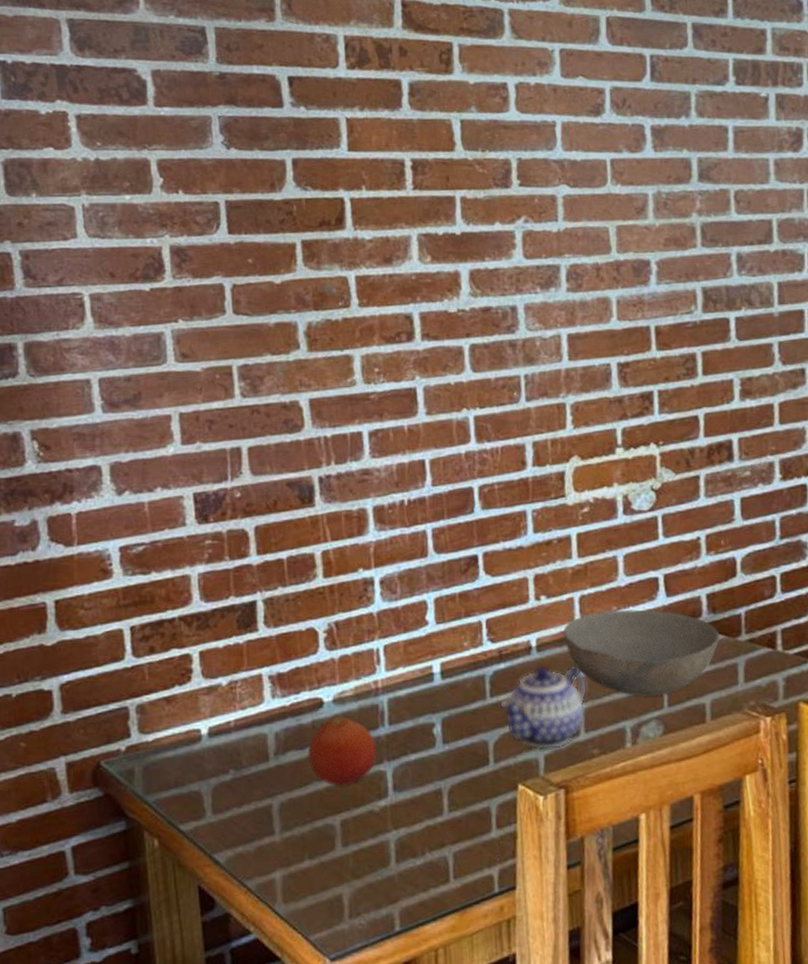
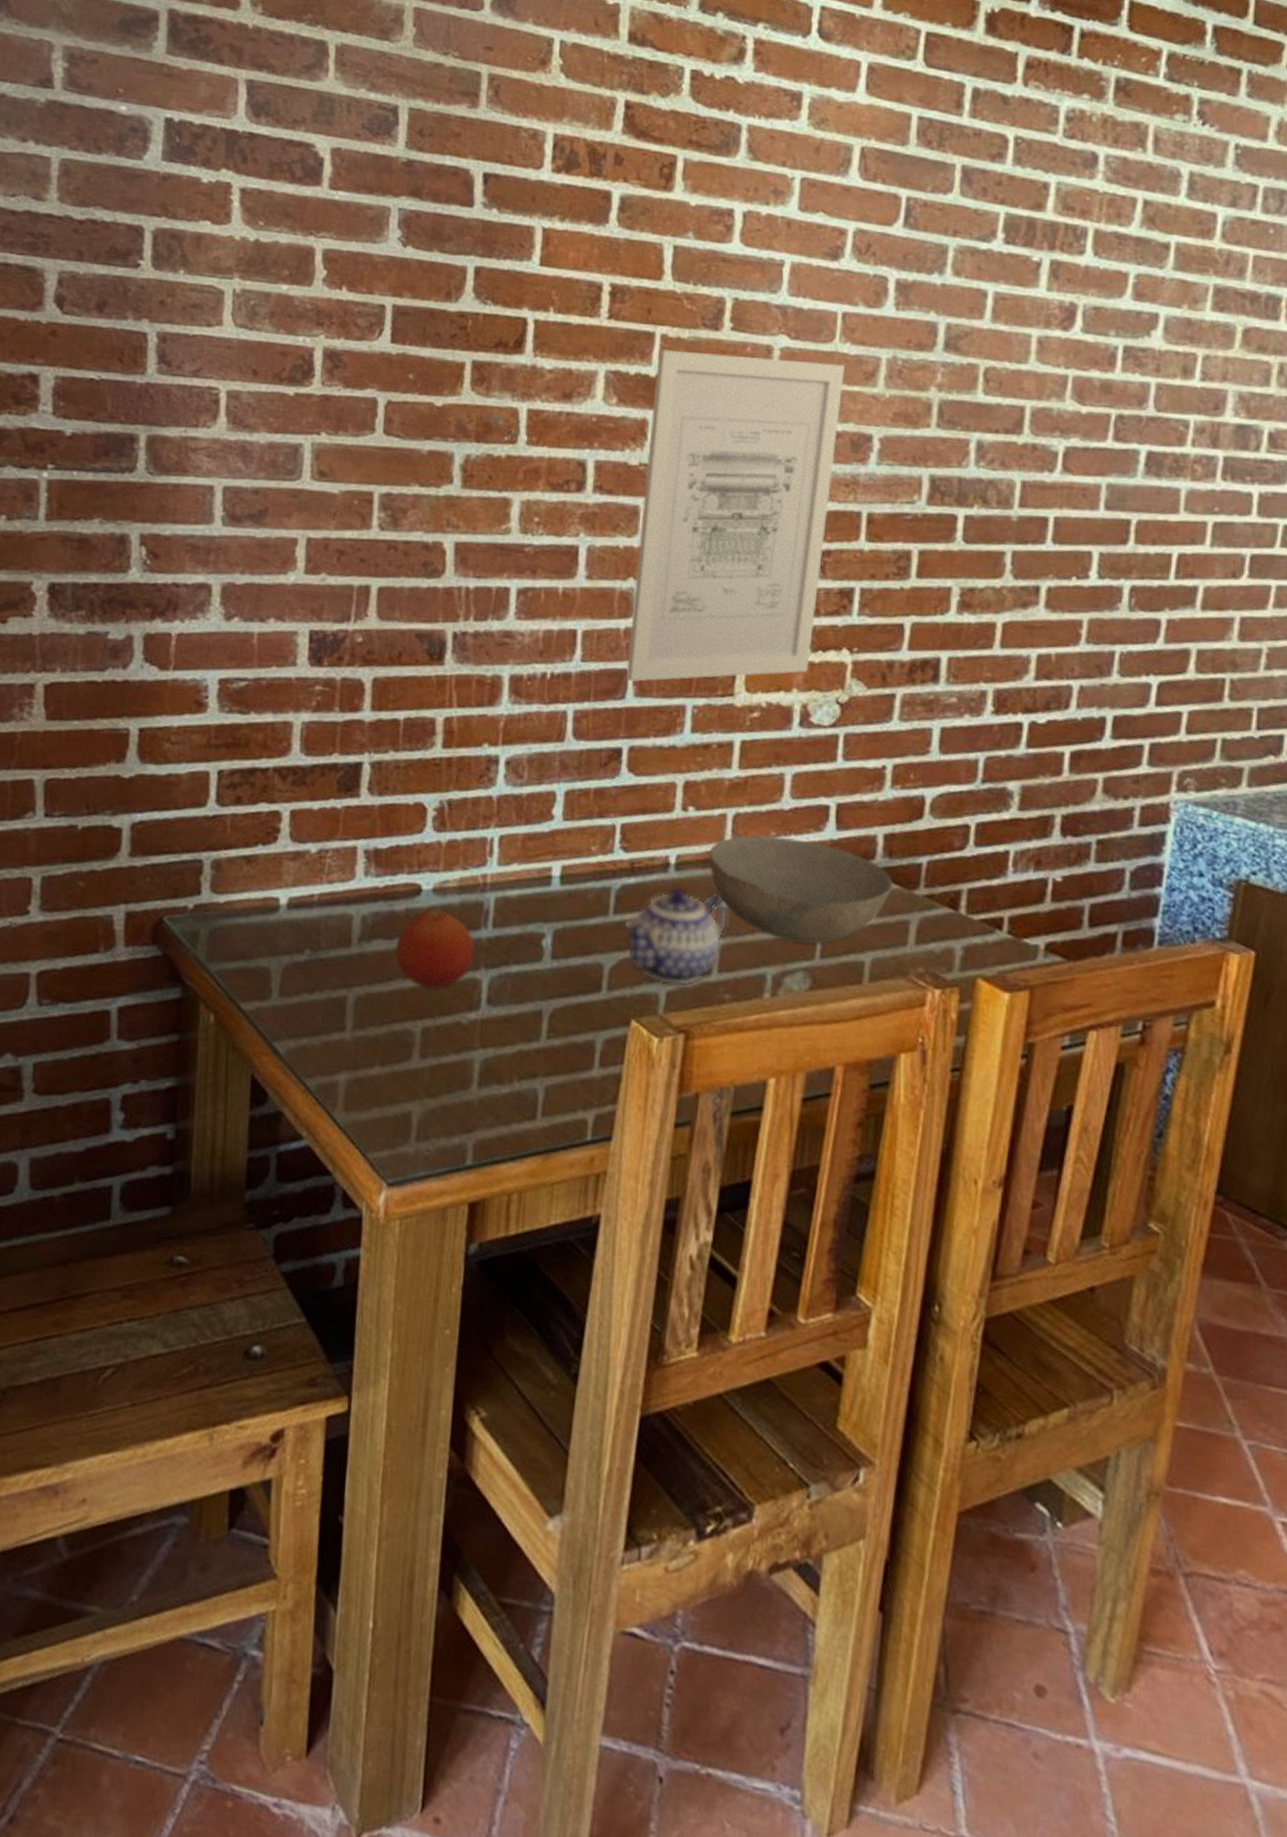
wall art: none [460,203,625,497] -> present [626,349,845,682]

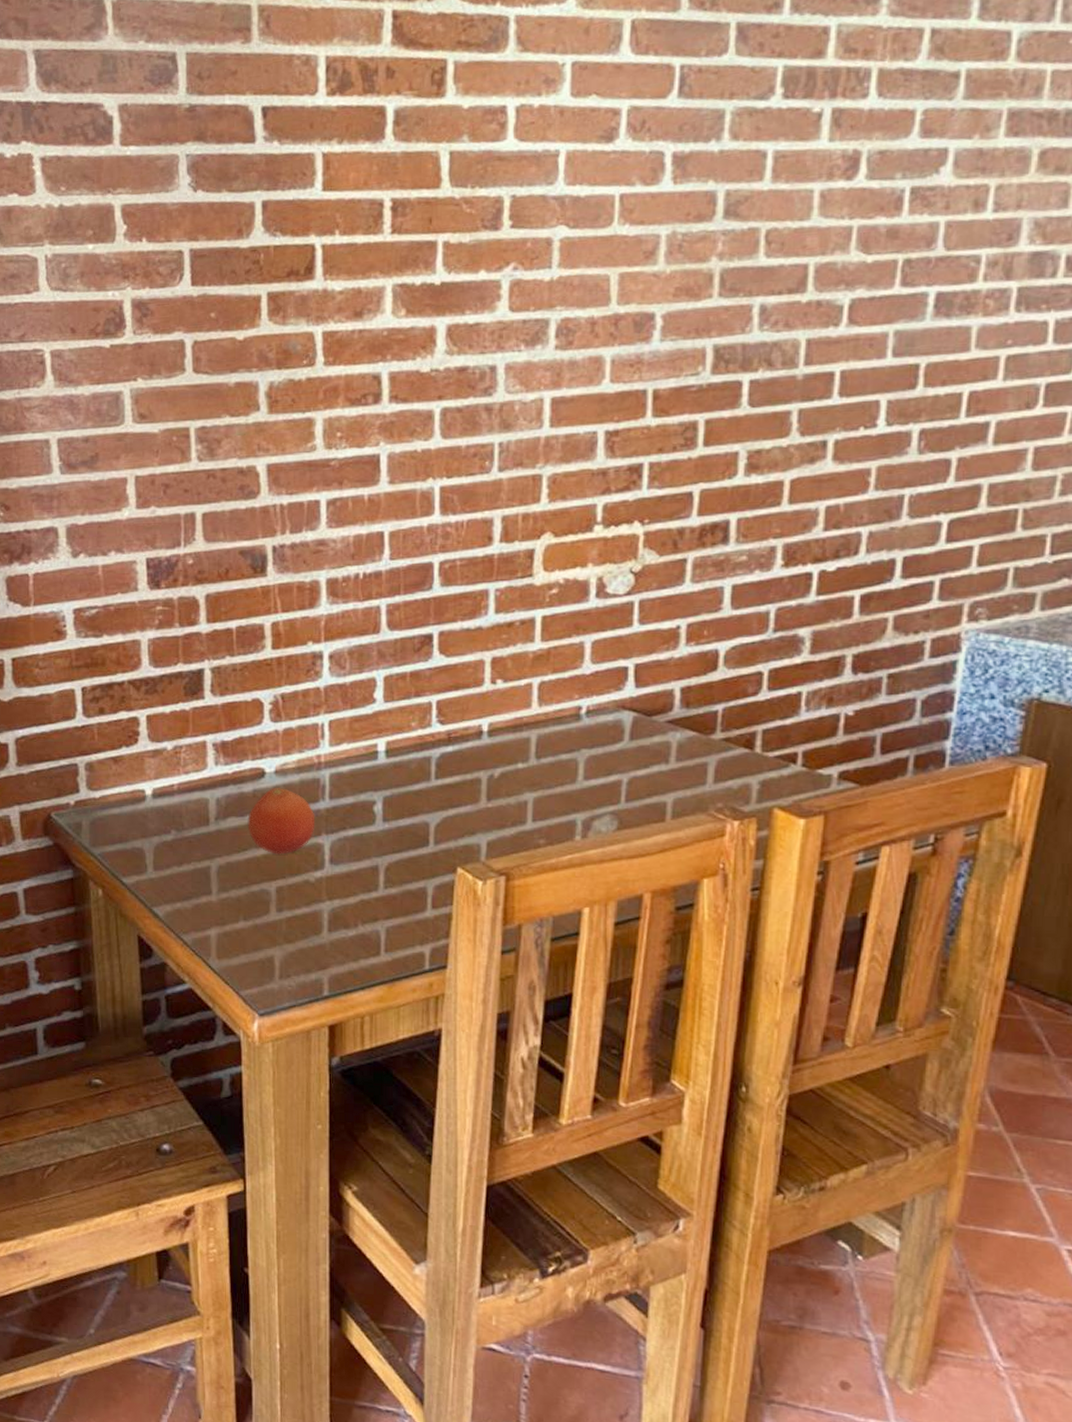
teapot: present [623,887,729,987] -> none [445,751,539,836]
wall art: present [626,349,845,682] -> none [432,247,624,573]
bowl: present [708,835,894,944] -> none [517,699,691,791]

